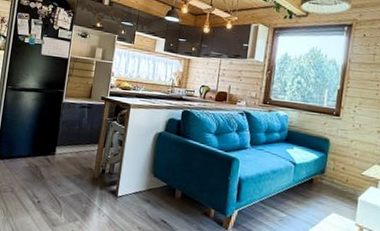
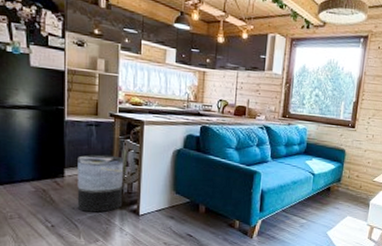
trash can: none [62,134,109,192] -> present [77,154,124,213]

